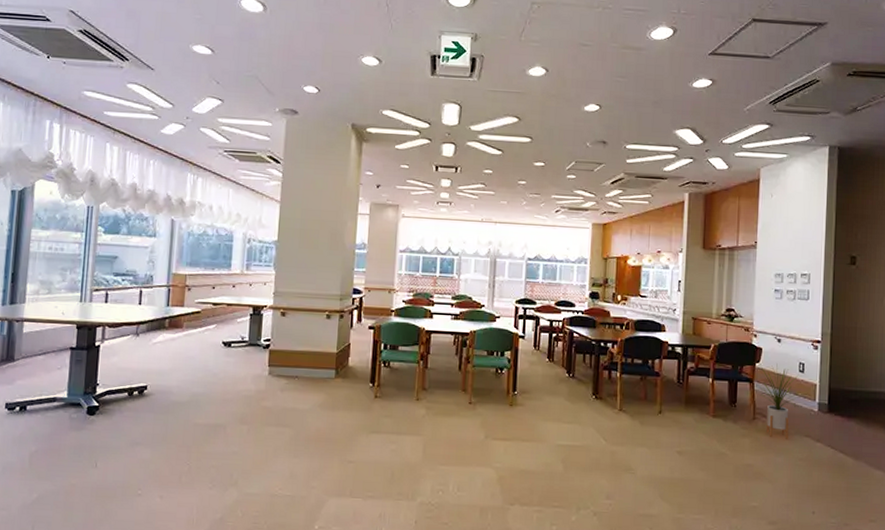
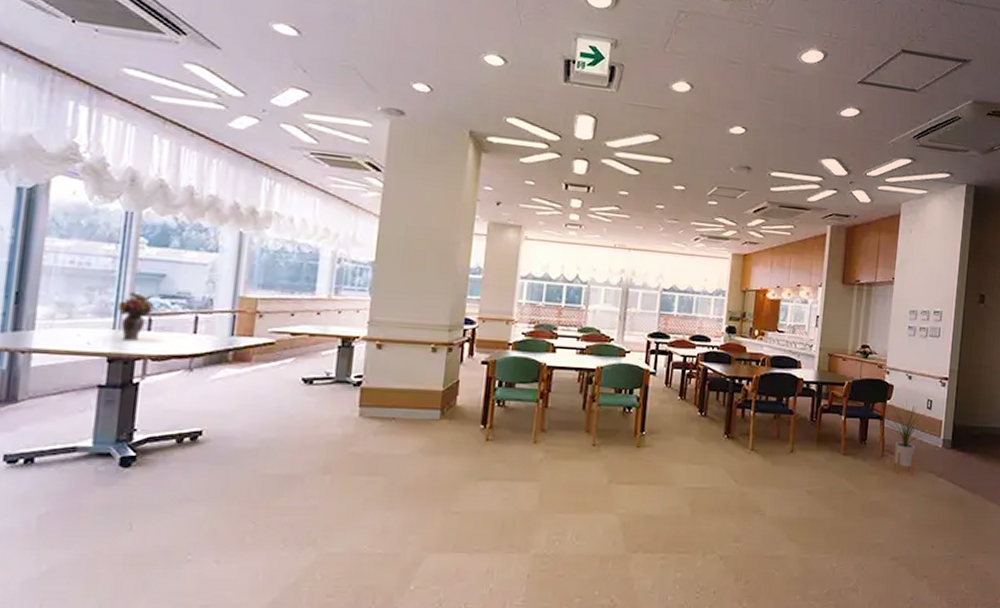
flower arrangement: none [83,271,110,312] -> present [117,292,154,342]

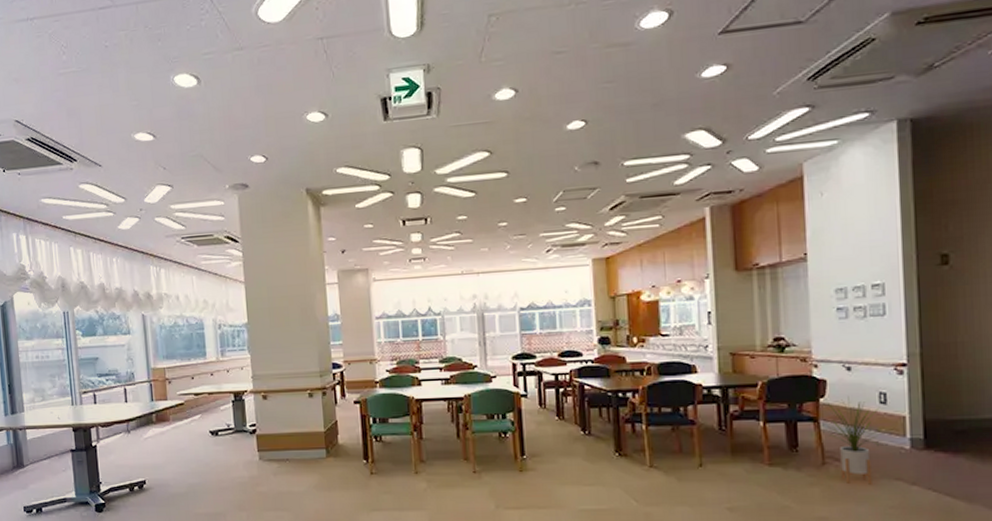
flower arrangement: present [117,292,154,342] -> none [71,374,95,414]

